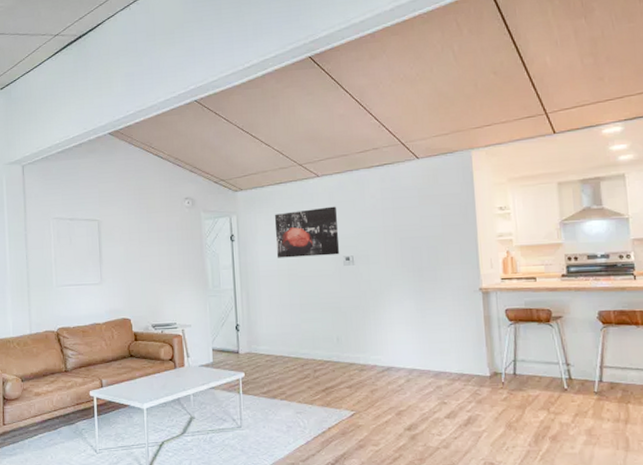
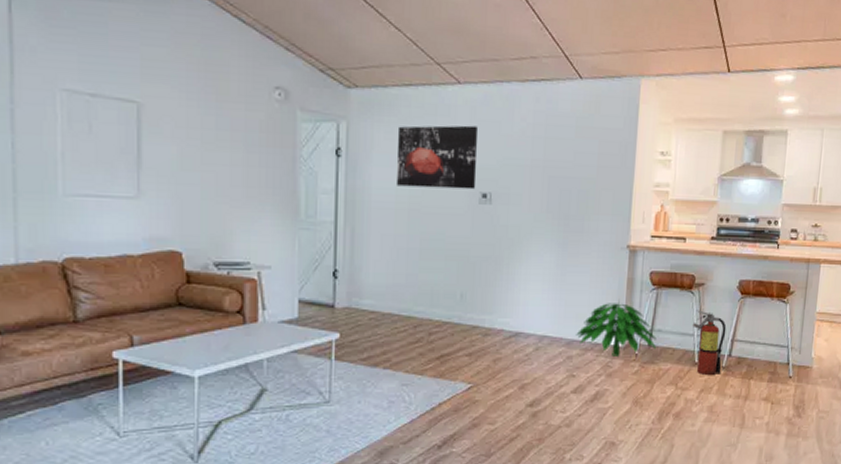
indoor plant: none [442,335,523,385] -> present [576,300,657,356]
fire extinguisher: none [555,340,594,401] -> present [692,310,727,376]

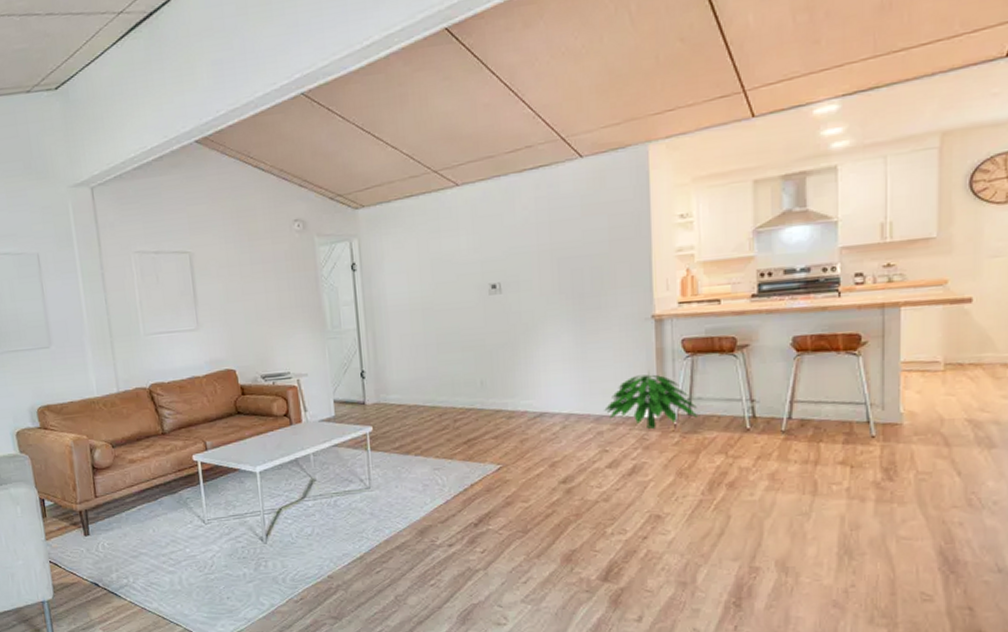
wall art: present [395,125,478,190] -> none [404,222,485,290]
fire extinguisher: present [692,310,727,376] -> none [738,373,782,442]

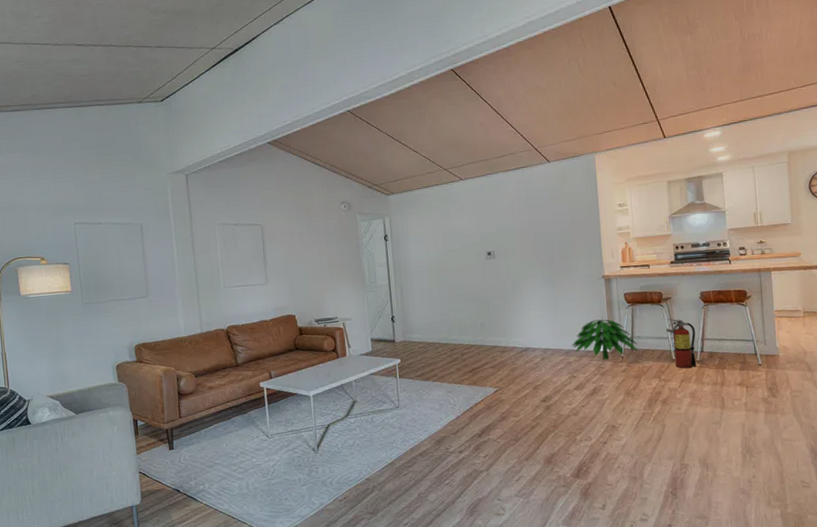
fire extinguisher: none [738,373,782,442] -> present [665,318,697,369]

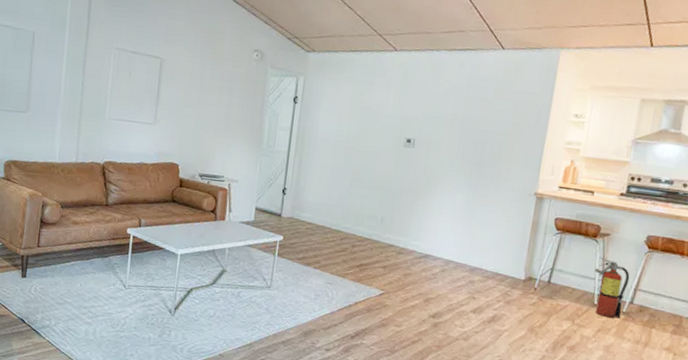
indoor plant: present [571,317,639,360] -> none [479,239,557,288]

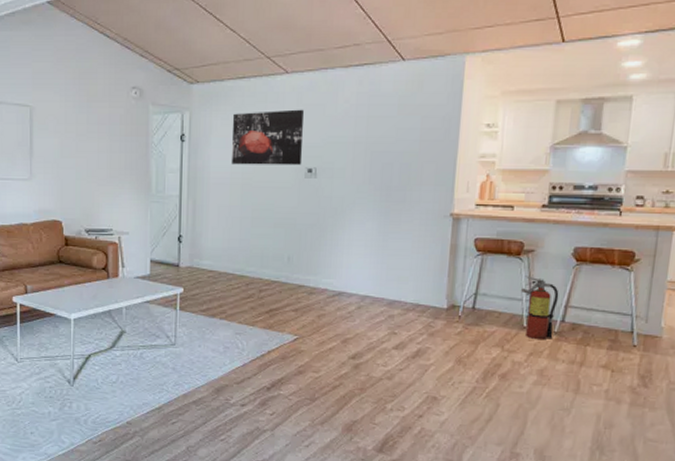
wall art: none [337,82,408,135] -> present [231,109,304,166]

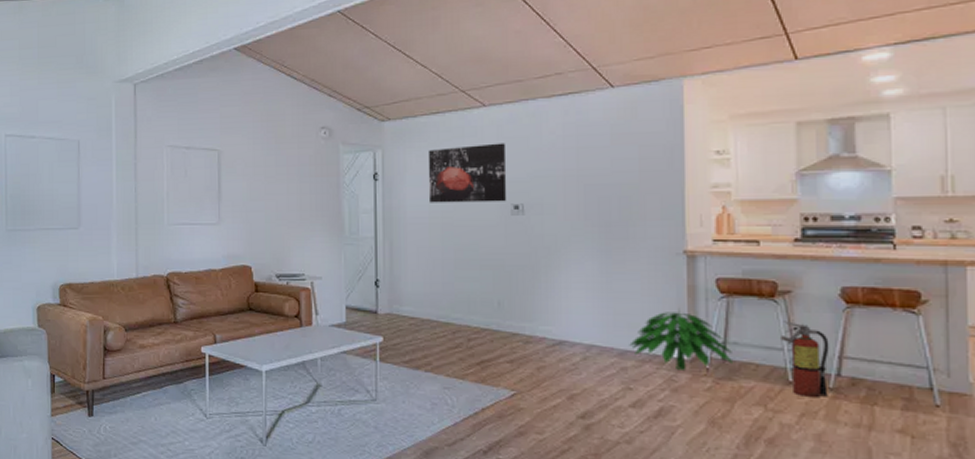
indoor plant: none [397,265,482,317] -> present [629,309,734,370]

